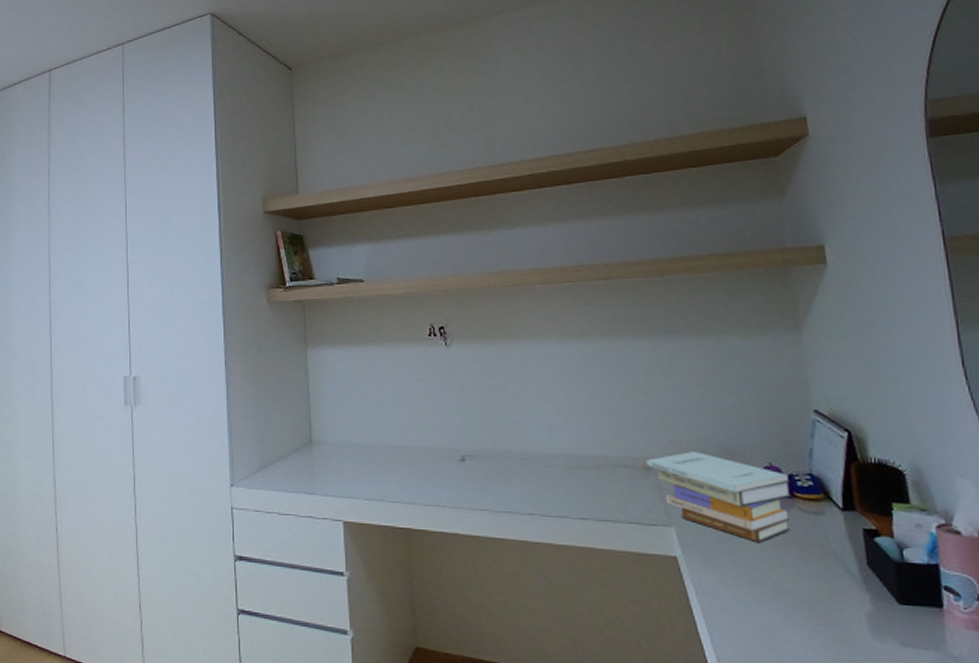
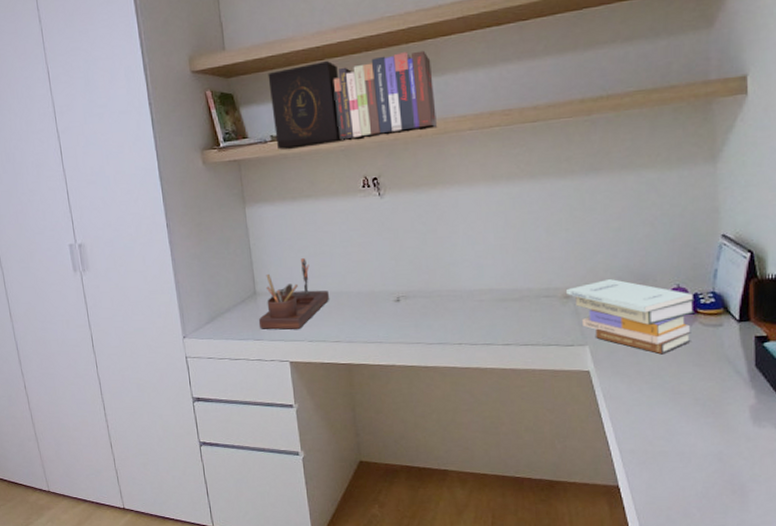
desk organizer: none [312,407,389,484] -> present [258,258,329,330]
decorative box: none [338,208,414,294] -> present [267,60,346,150]
books: none [402,204,506,288] -> present [333,50,437,141]

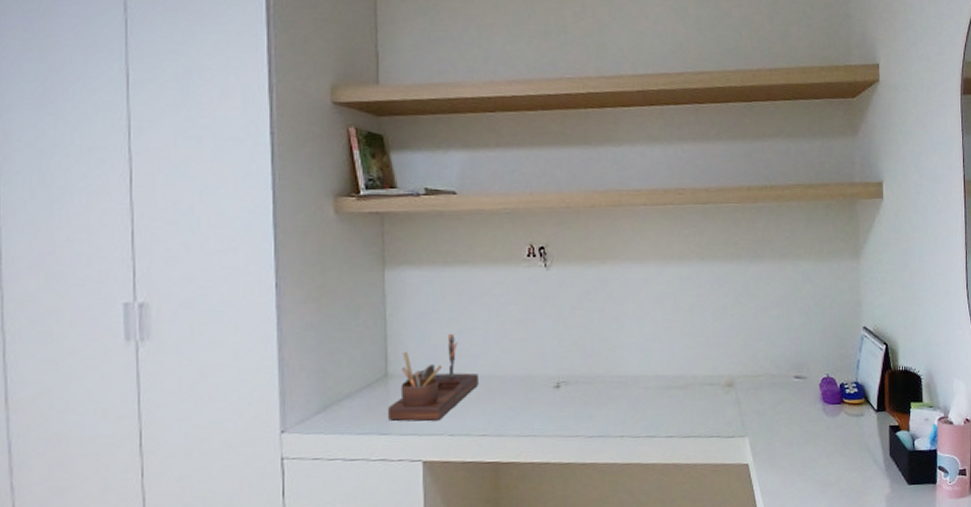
decorative box: present [267,60,346,150] -> none [428,113,513,207]
books: present [333,50,437,141] -> none [503,116,611,204]
books: present [567,279,695,355] -> none [729,367,841,445]

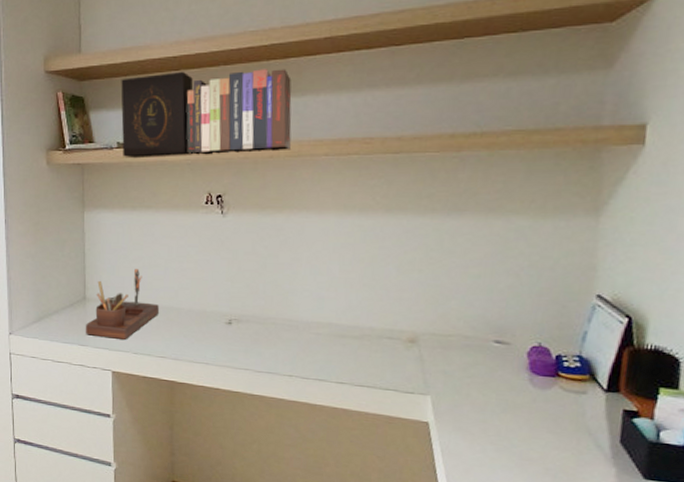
decorative box: none [428,113,513,207] -> present [121,71,194,159]
books: none [503,116,611,204] -> present [186,69,292,155]

